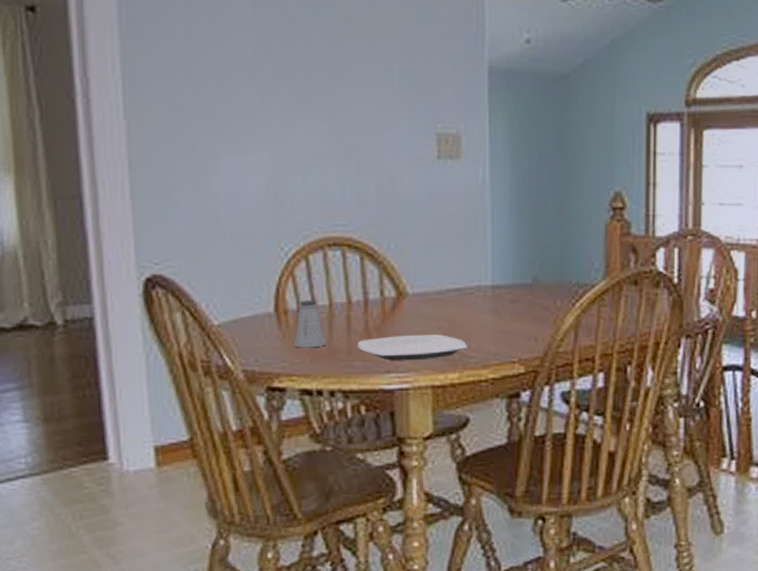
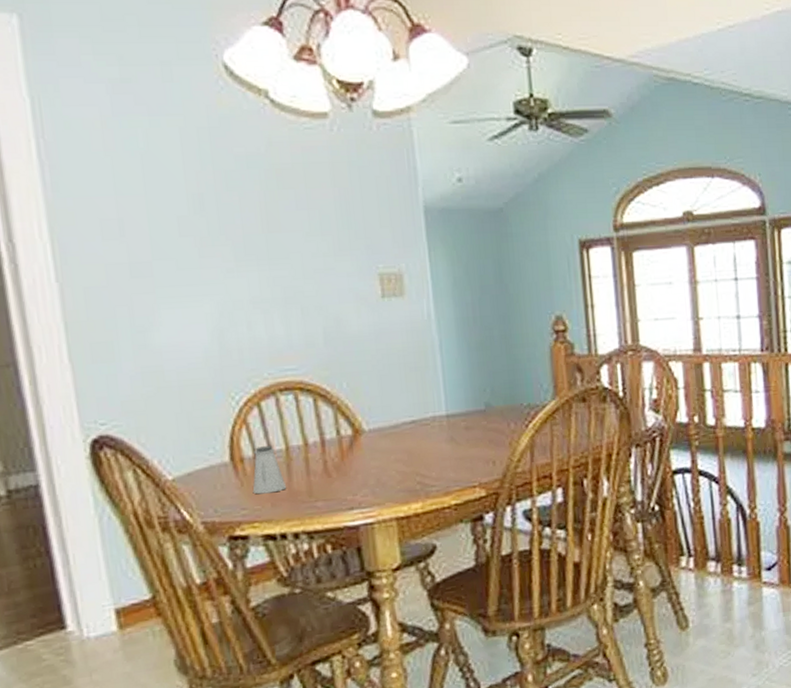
plate: present [357,334,468,361] -> none [317,467,429,498]

